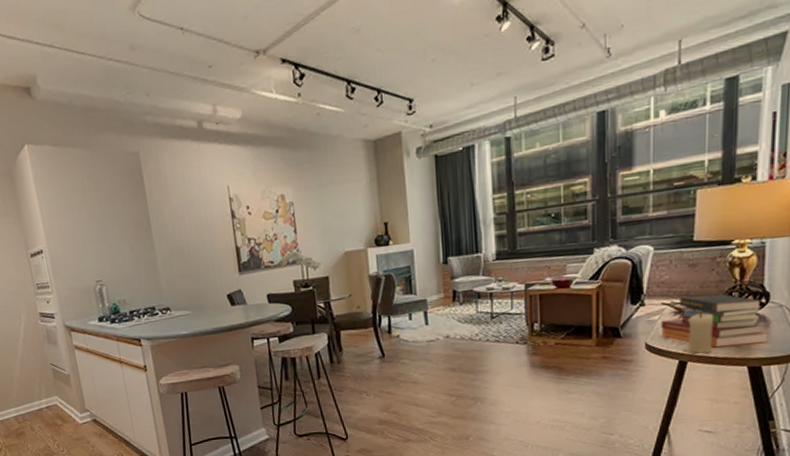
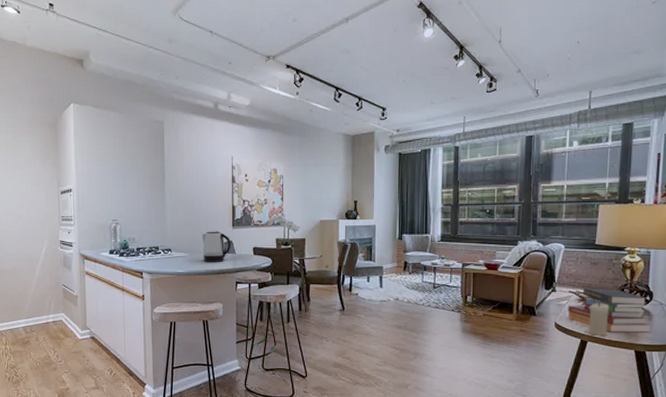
kettle: none [203,279,241,319] -> present [202,230,231,262]

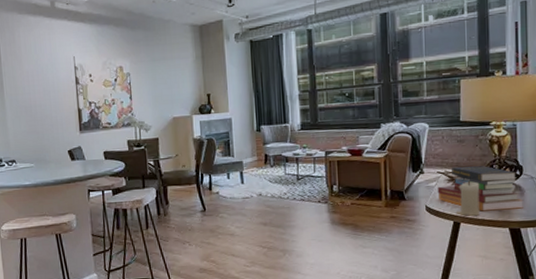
kettle: present [202,230,231,262] -> none [47,136,80,171]

